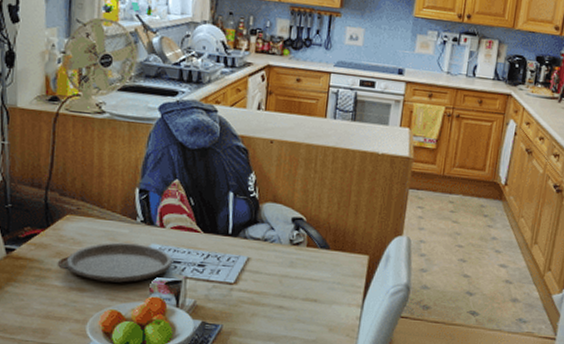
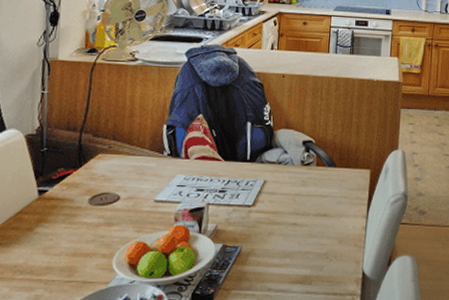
plate: present [66,242,173,283] -> none [95,176,197,214]

